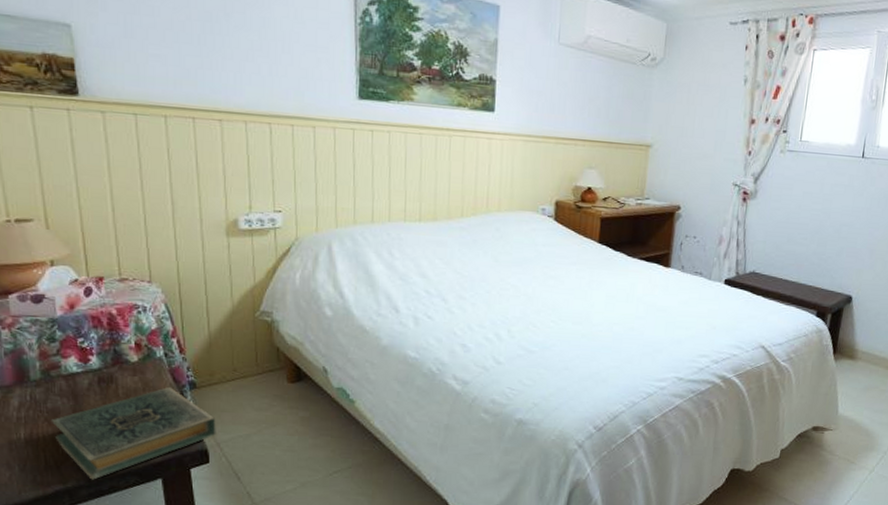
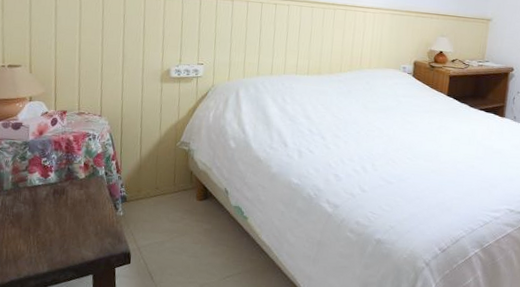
hardback book: present [50,387,216,480] -> none [14,200,139,273]

